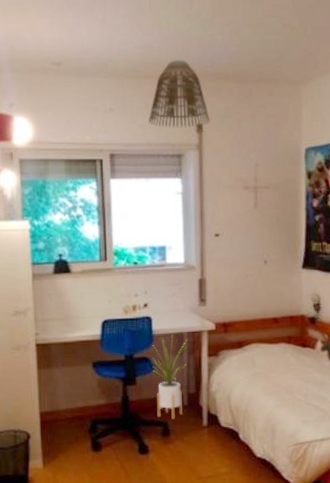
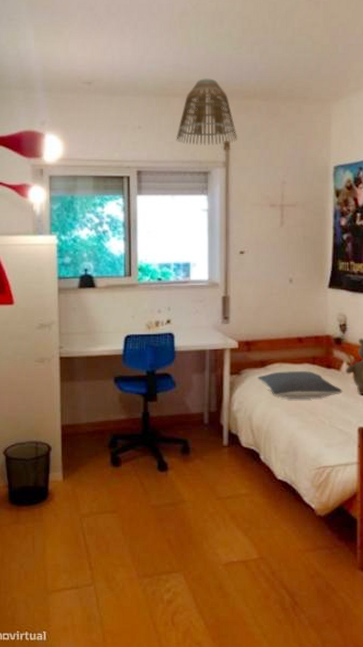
house plant: present [151,335,188,420] -> none [173,352,210,437]
pillow: none [235,349,318,378] -> present [257,370,343,399]

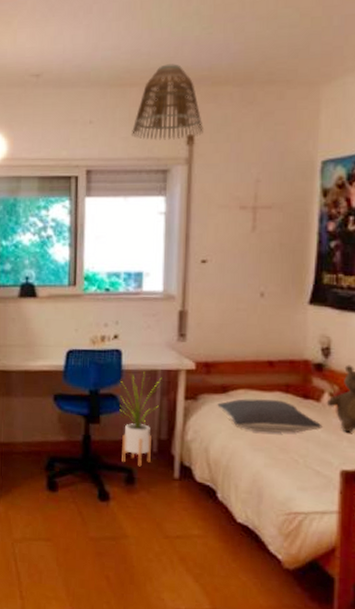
house plant: none [173,352,210,437] -> present [119,371,162,467]

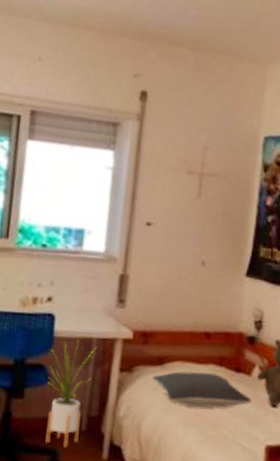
lamp shade: present [131,64,203,140] -> none [82,13,157,94]

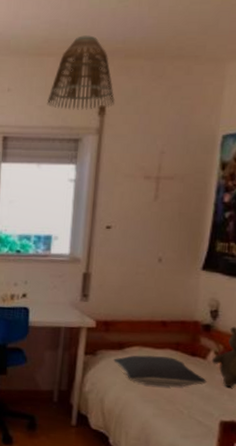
house plant: present [45,339,97,448] -> none [25,328,65,414]
lamp shade: none [82,13,157,94] -> present [46,35,115,110]

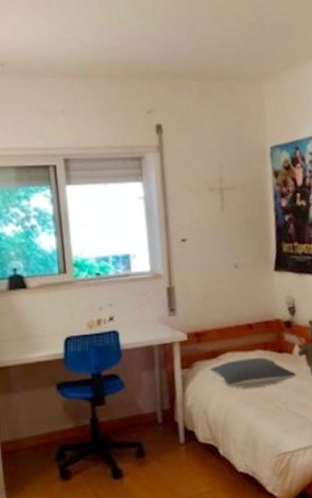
lamp shade: present [46,35,115,110] -> none [103,58,170,130]

